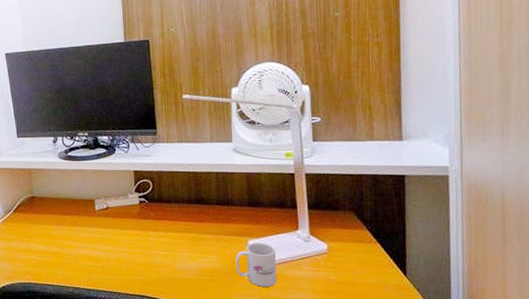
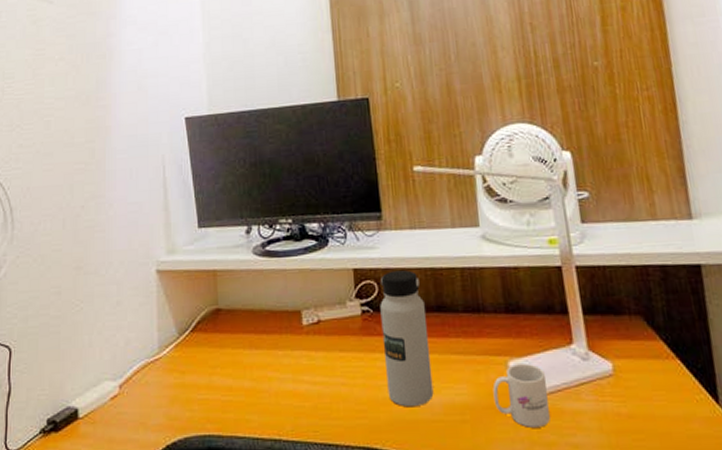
water bottle: none [153,173,191,270] -> present [380,270,434,408]

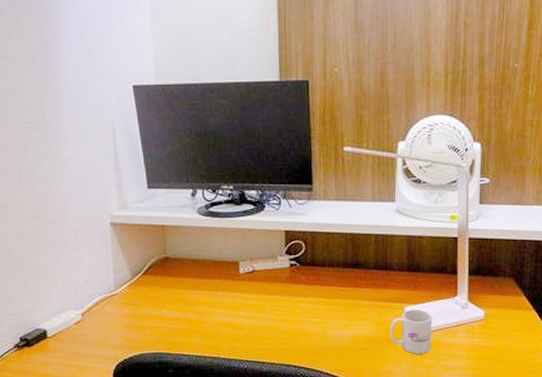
water bottle: present [380,270,434,408] -> none [306,234,344,338]

